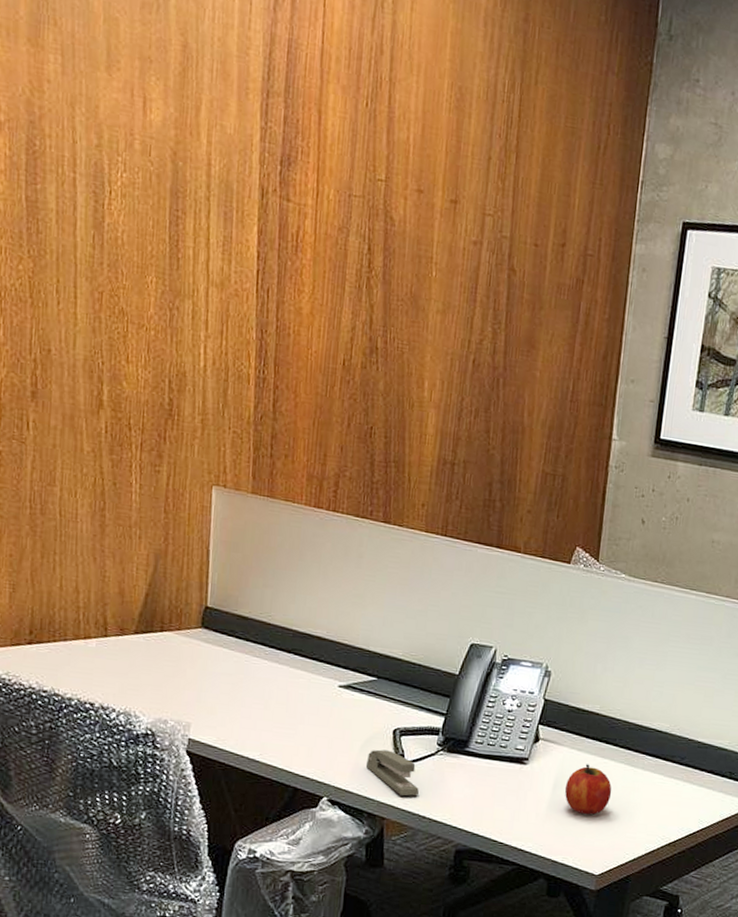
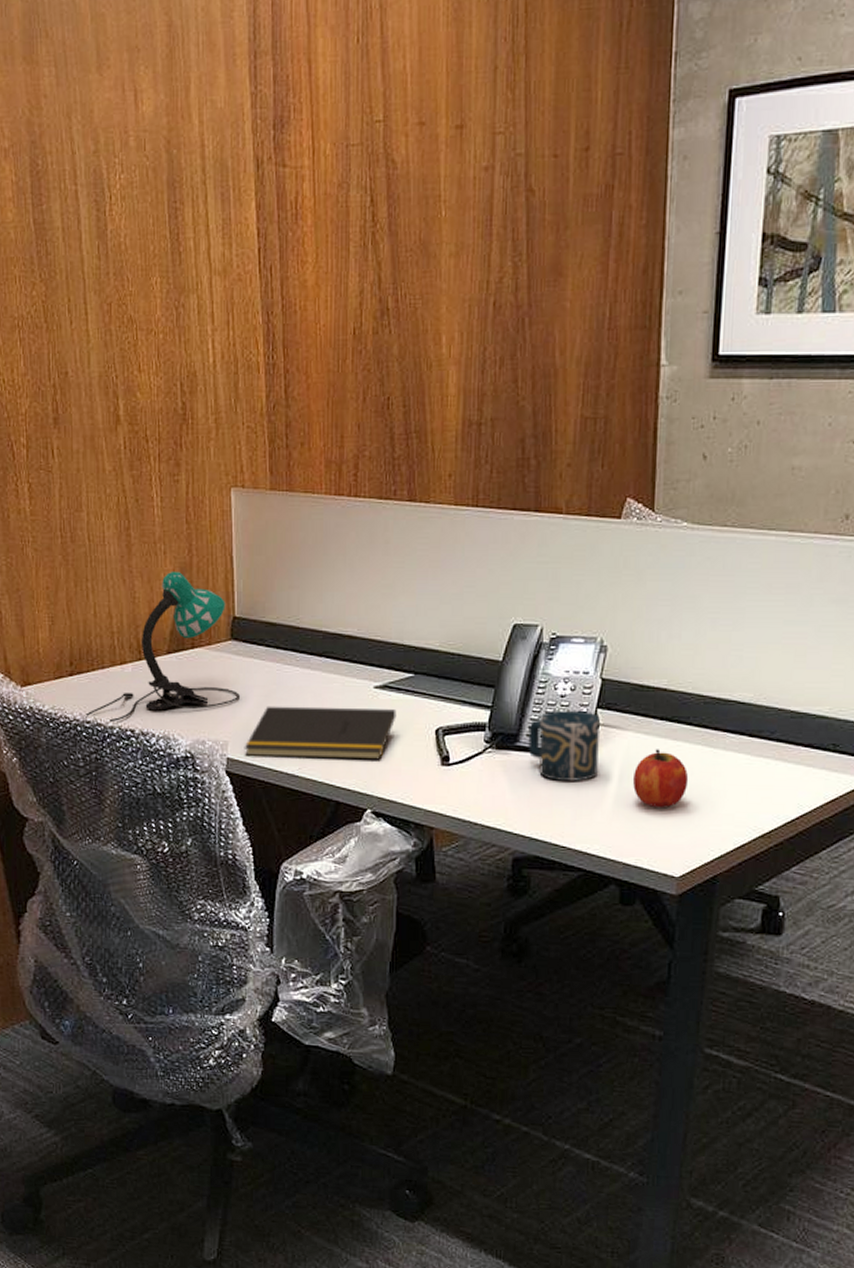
desk lamp: none [42,555,206,694] -> present [85,571,240,723]
notepad: none [206,693,358,753] -> present [244,706,397,760]
stapler: present [365,749,420,797] -> none [409,752,469,802]
cup: none [476,722,541,787] -> present [528,710,600,781]

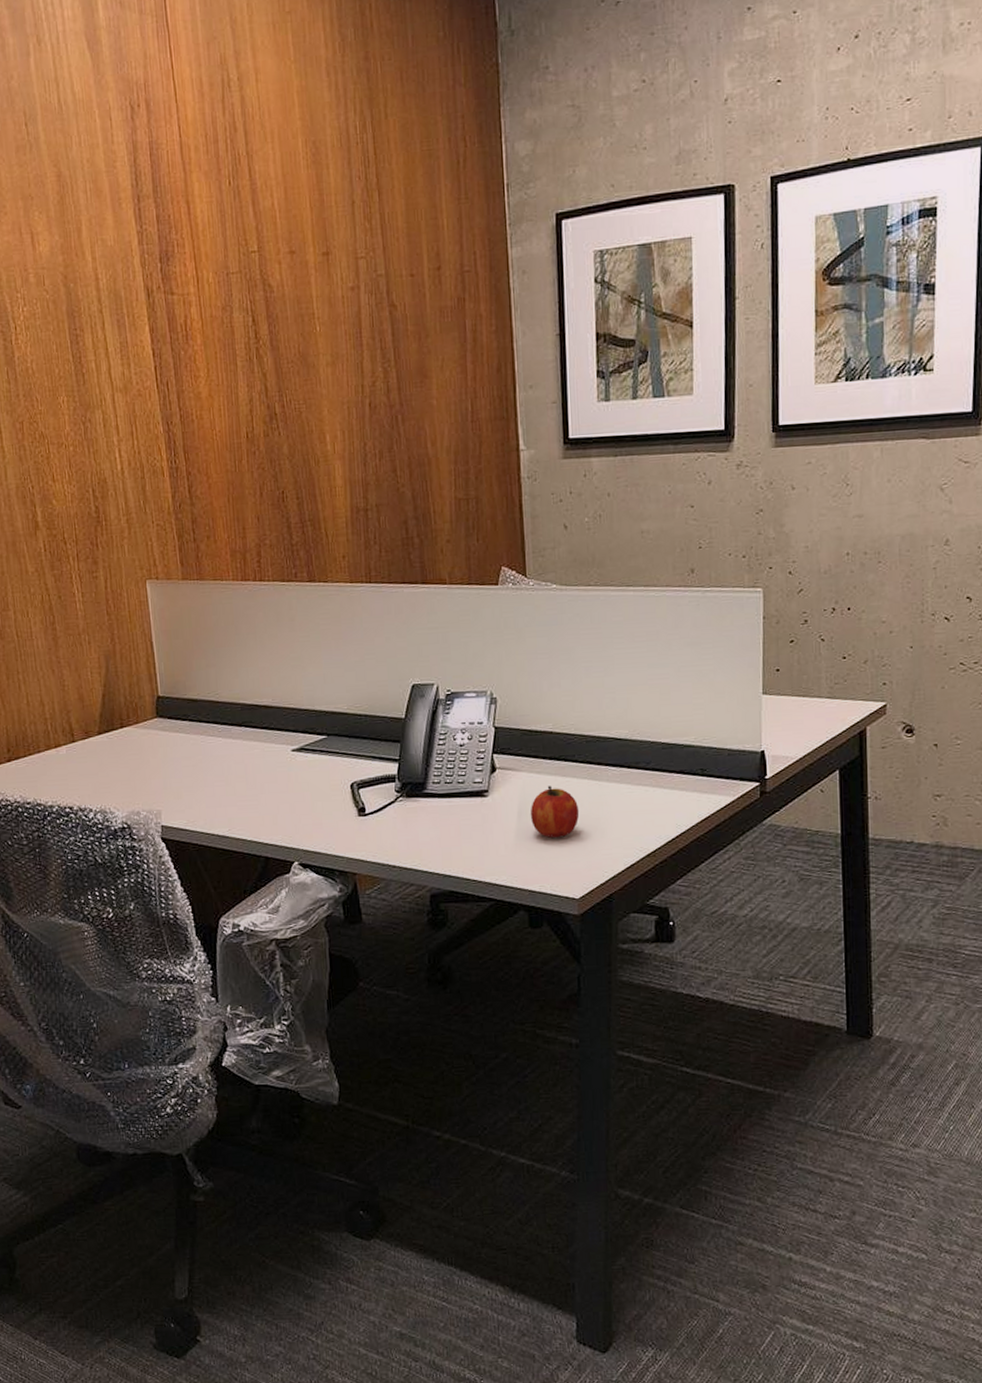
desk lamp: present [85,571,240,723] -> none [25,658,169,802]
notepad: present [244,706,397,760] -> none [176,769,314,822]
cup: present [528,710,600,781] -> none [434,756,499,821]

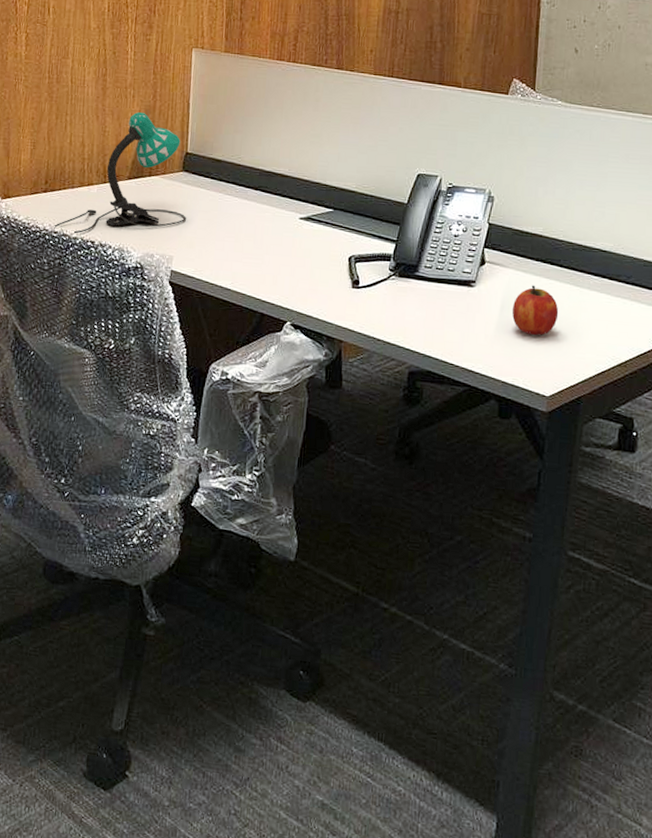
desk lamp: none [25,658,169,802] -> present [54,111,186,234]

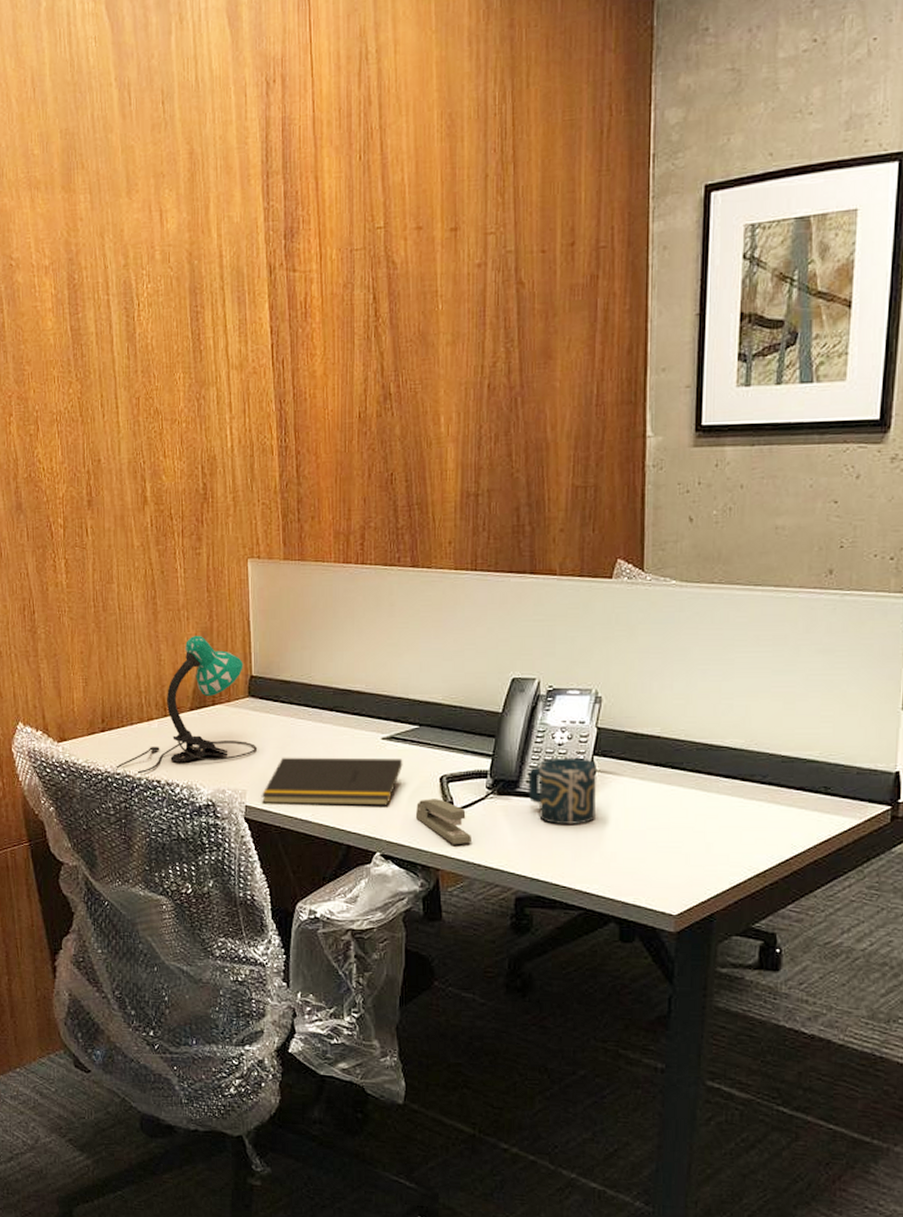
notepad: none [186,228,317,280] -> present [261,757,403,806]
stapler: none [324,276,374,320] -> present [415,799,473,845]
cup: none [425,247,486,309] -> present [528,757,596,824]
fruit: present [512,285,559,336] -> none [629,793,684,850]

